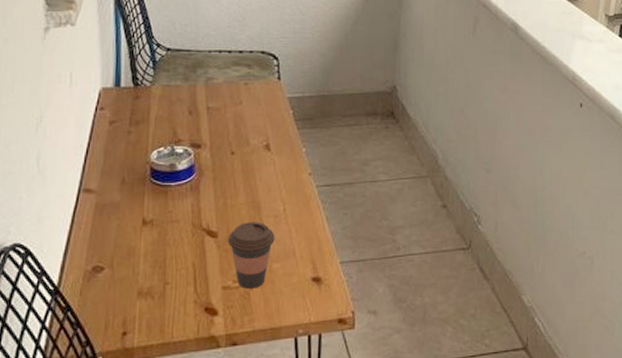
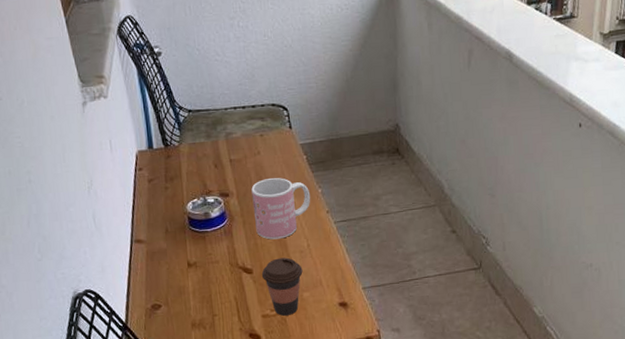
mug: none [227,132,293,200] -> present [251,178,311,240]

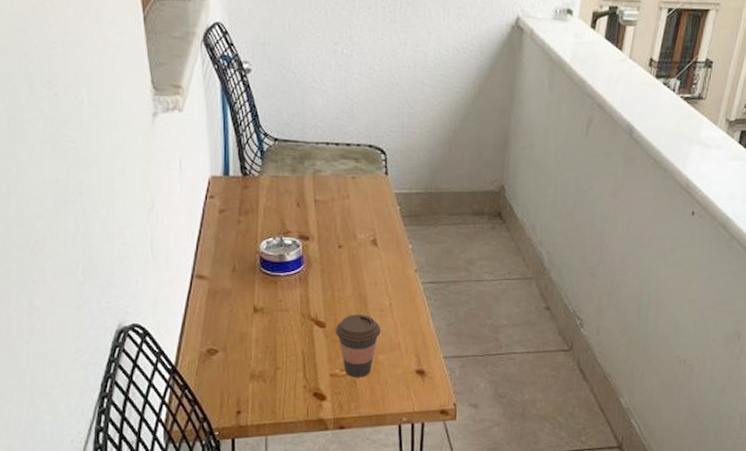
mug: present [251,178,311,240] -> none [334,226,400,294]

